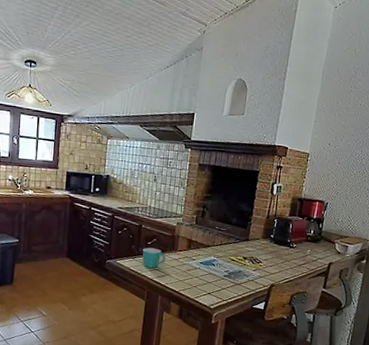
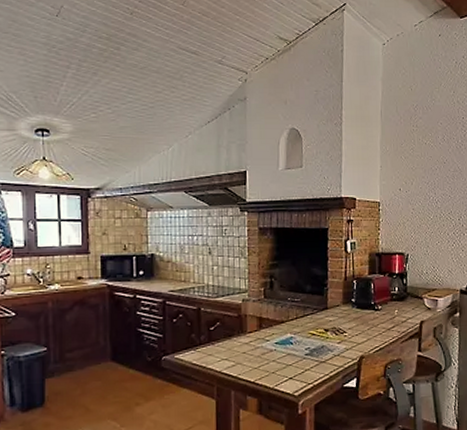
mug: present [142,247,166,269] -> none [204,333,234,359]

